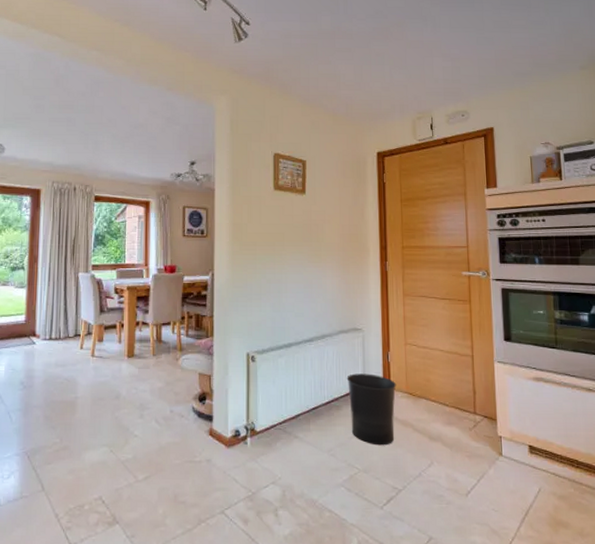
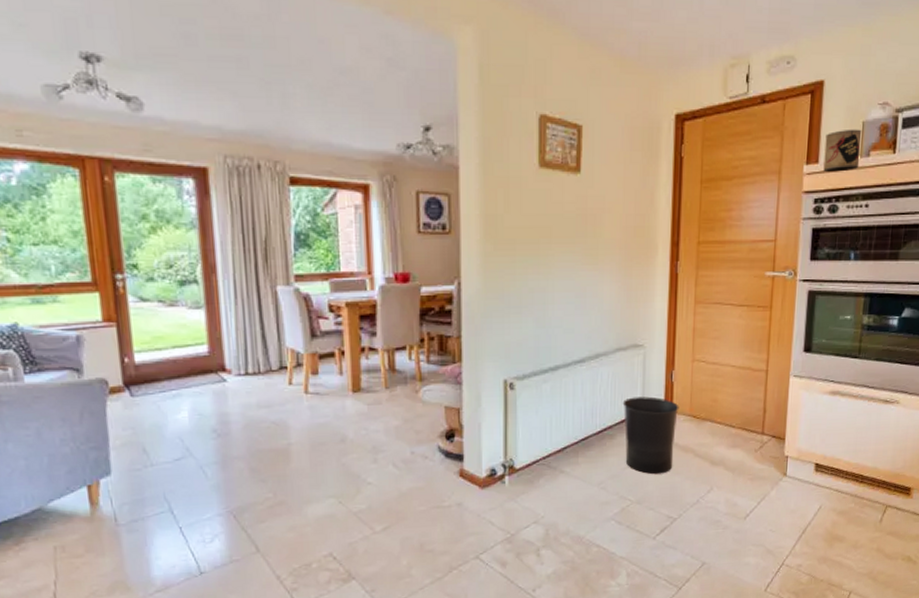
tin can: none [500,162,532,194] -> present [823,129,862,172]

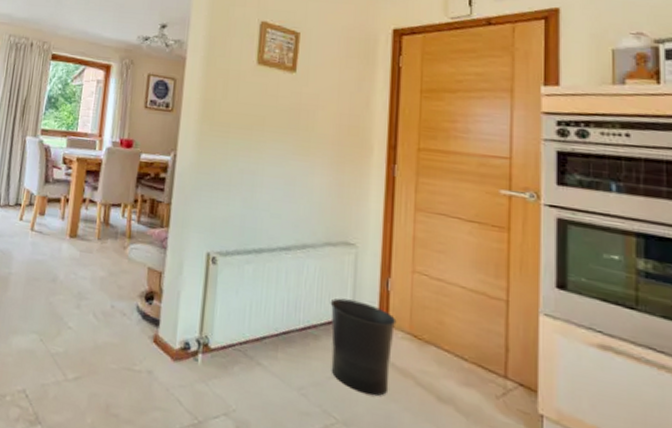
tin can: present [823,129,862,172] -> none [566,55,613,97]

